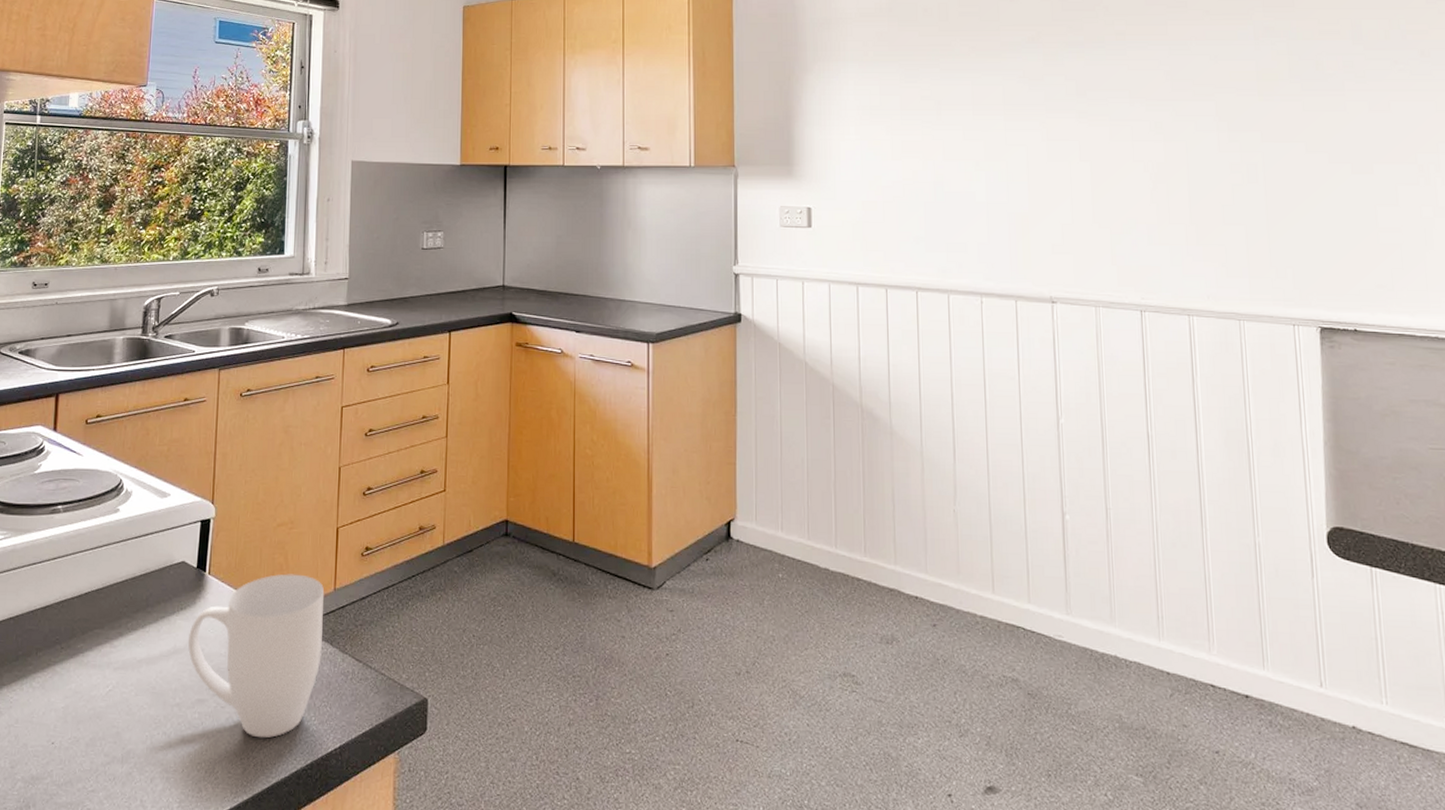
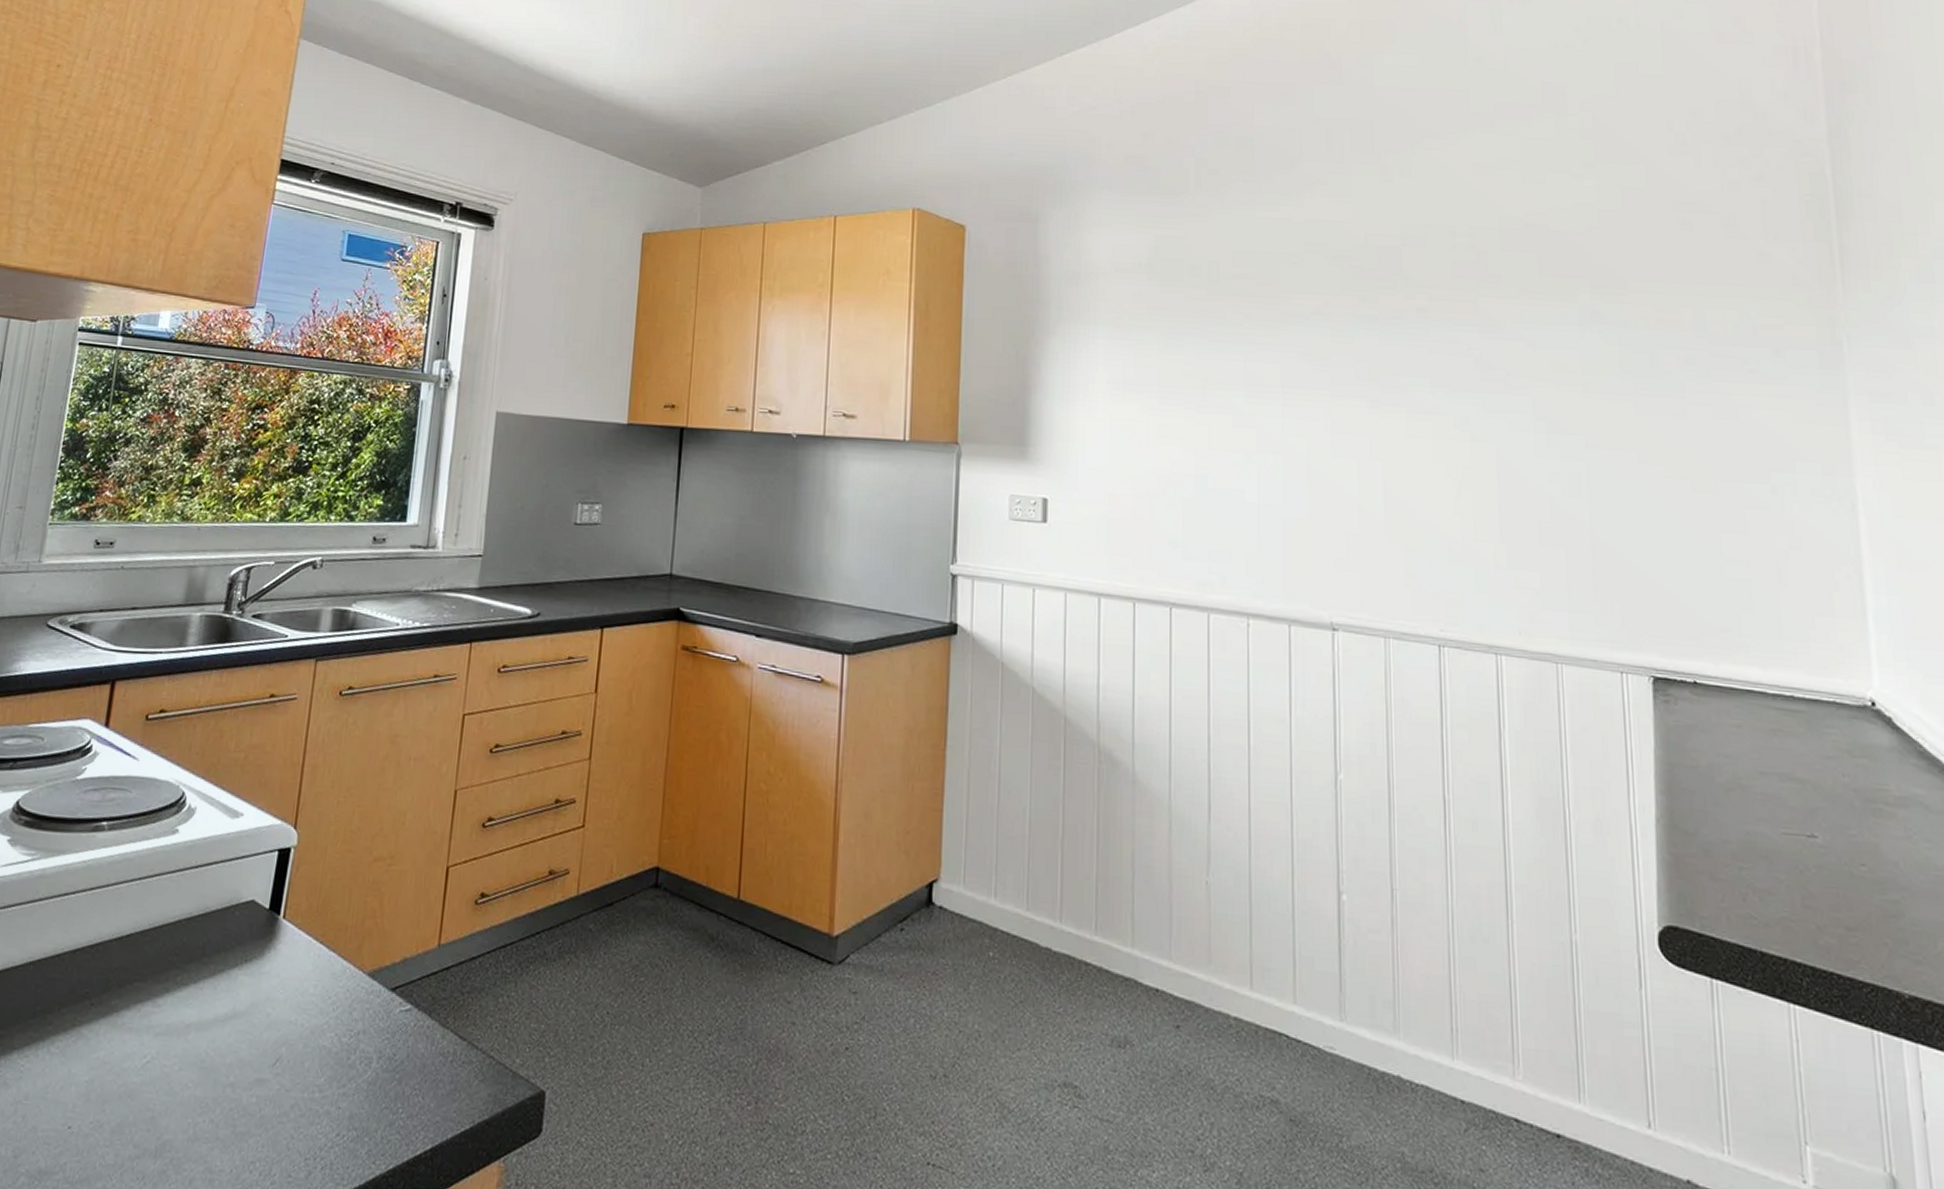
mug: present [188,574,324,738] -> none [250,922,426,1134]

